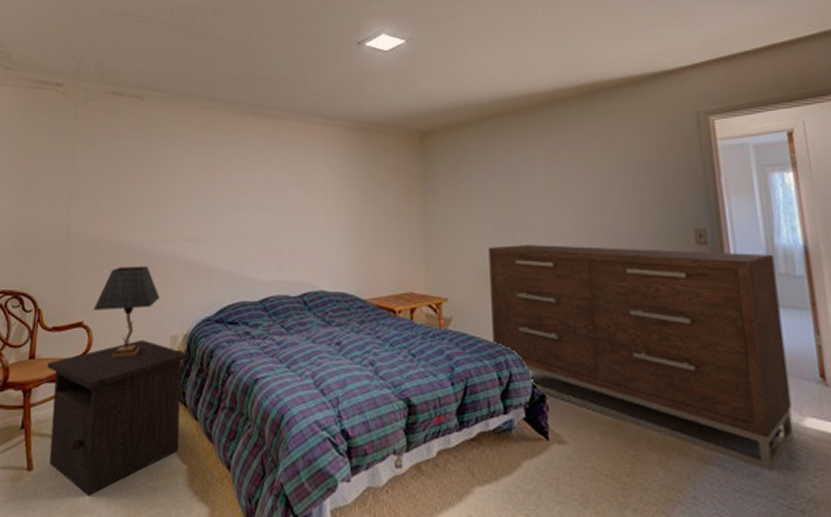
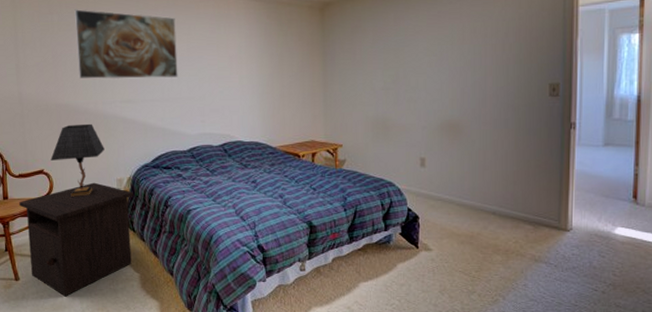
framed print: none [139,134,255,214] -> present [74,9,178,79]
dresser: present [488,245,794,472] -> none [377,99,611,266]

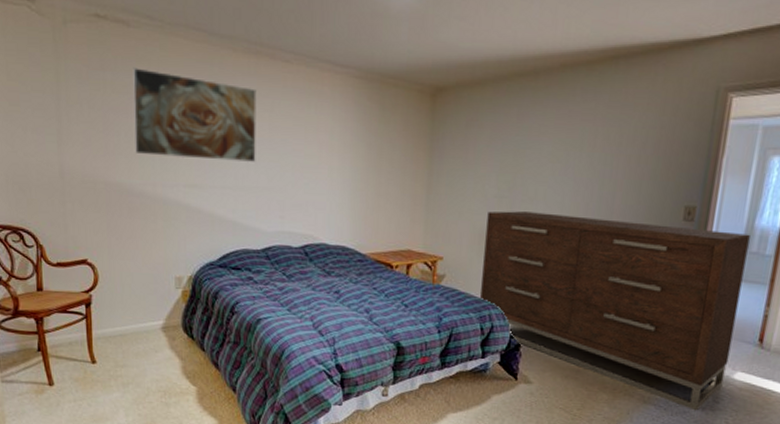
nightstand: present [19,182,133,297] -> none [56,279,194,408]
table lamp: present [51,123,105,197] -> none [96,208,162,294]
dresser: none [377,99,611,266] -> present [480,211,750,411]

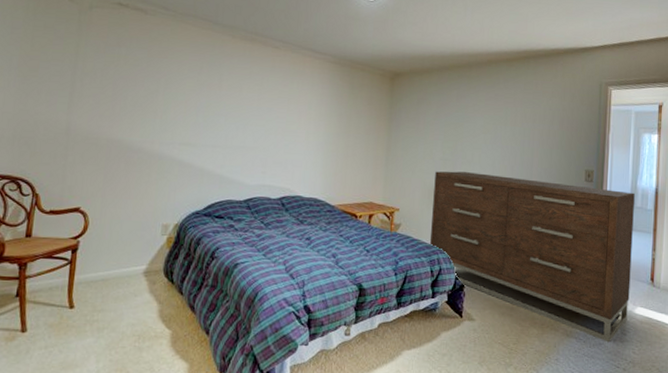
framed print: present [132,67,257,163] -> none [139,46,250,126]

